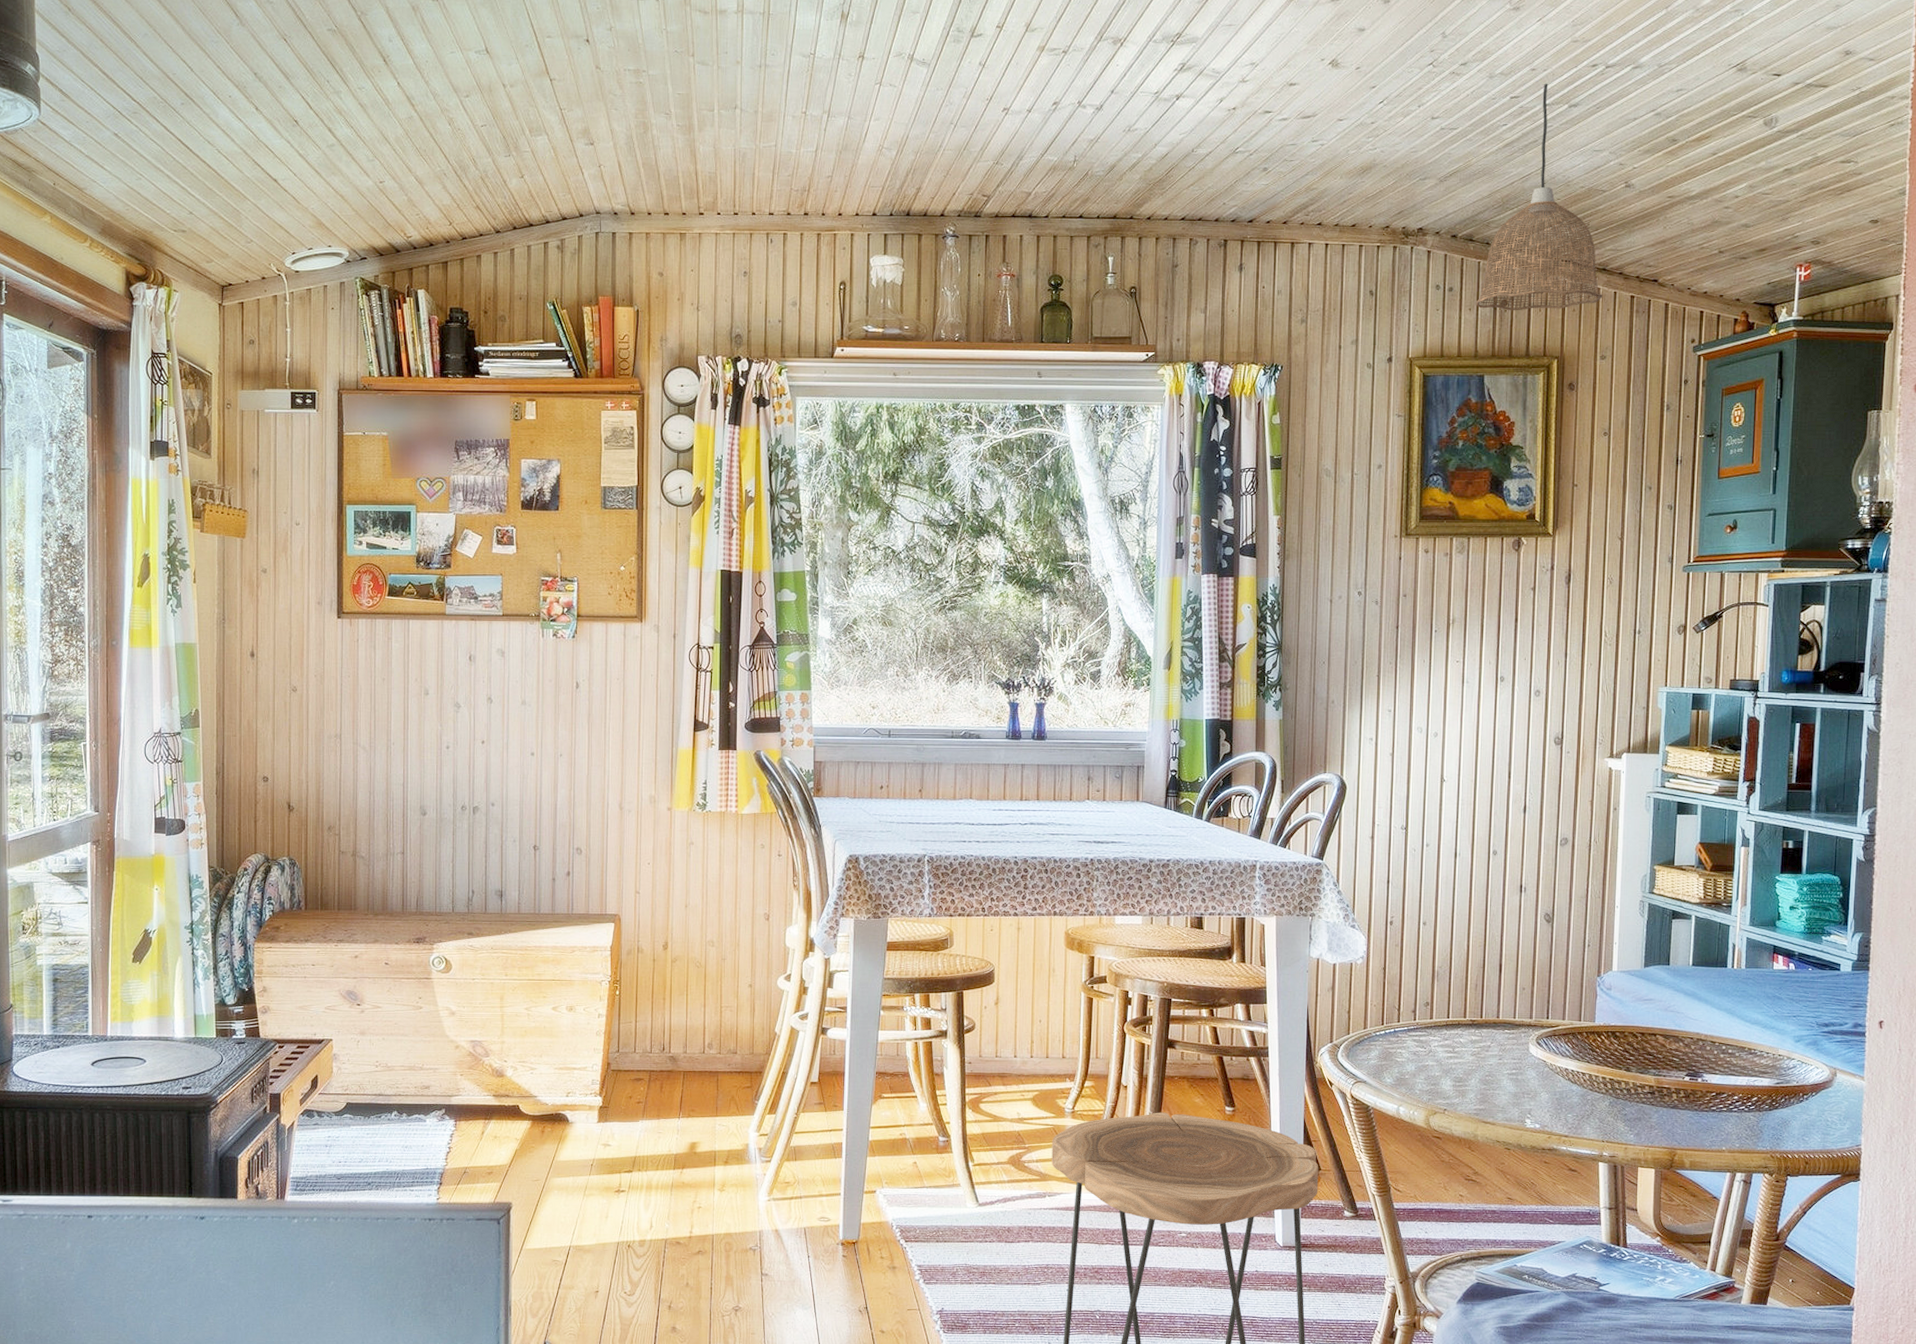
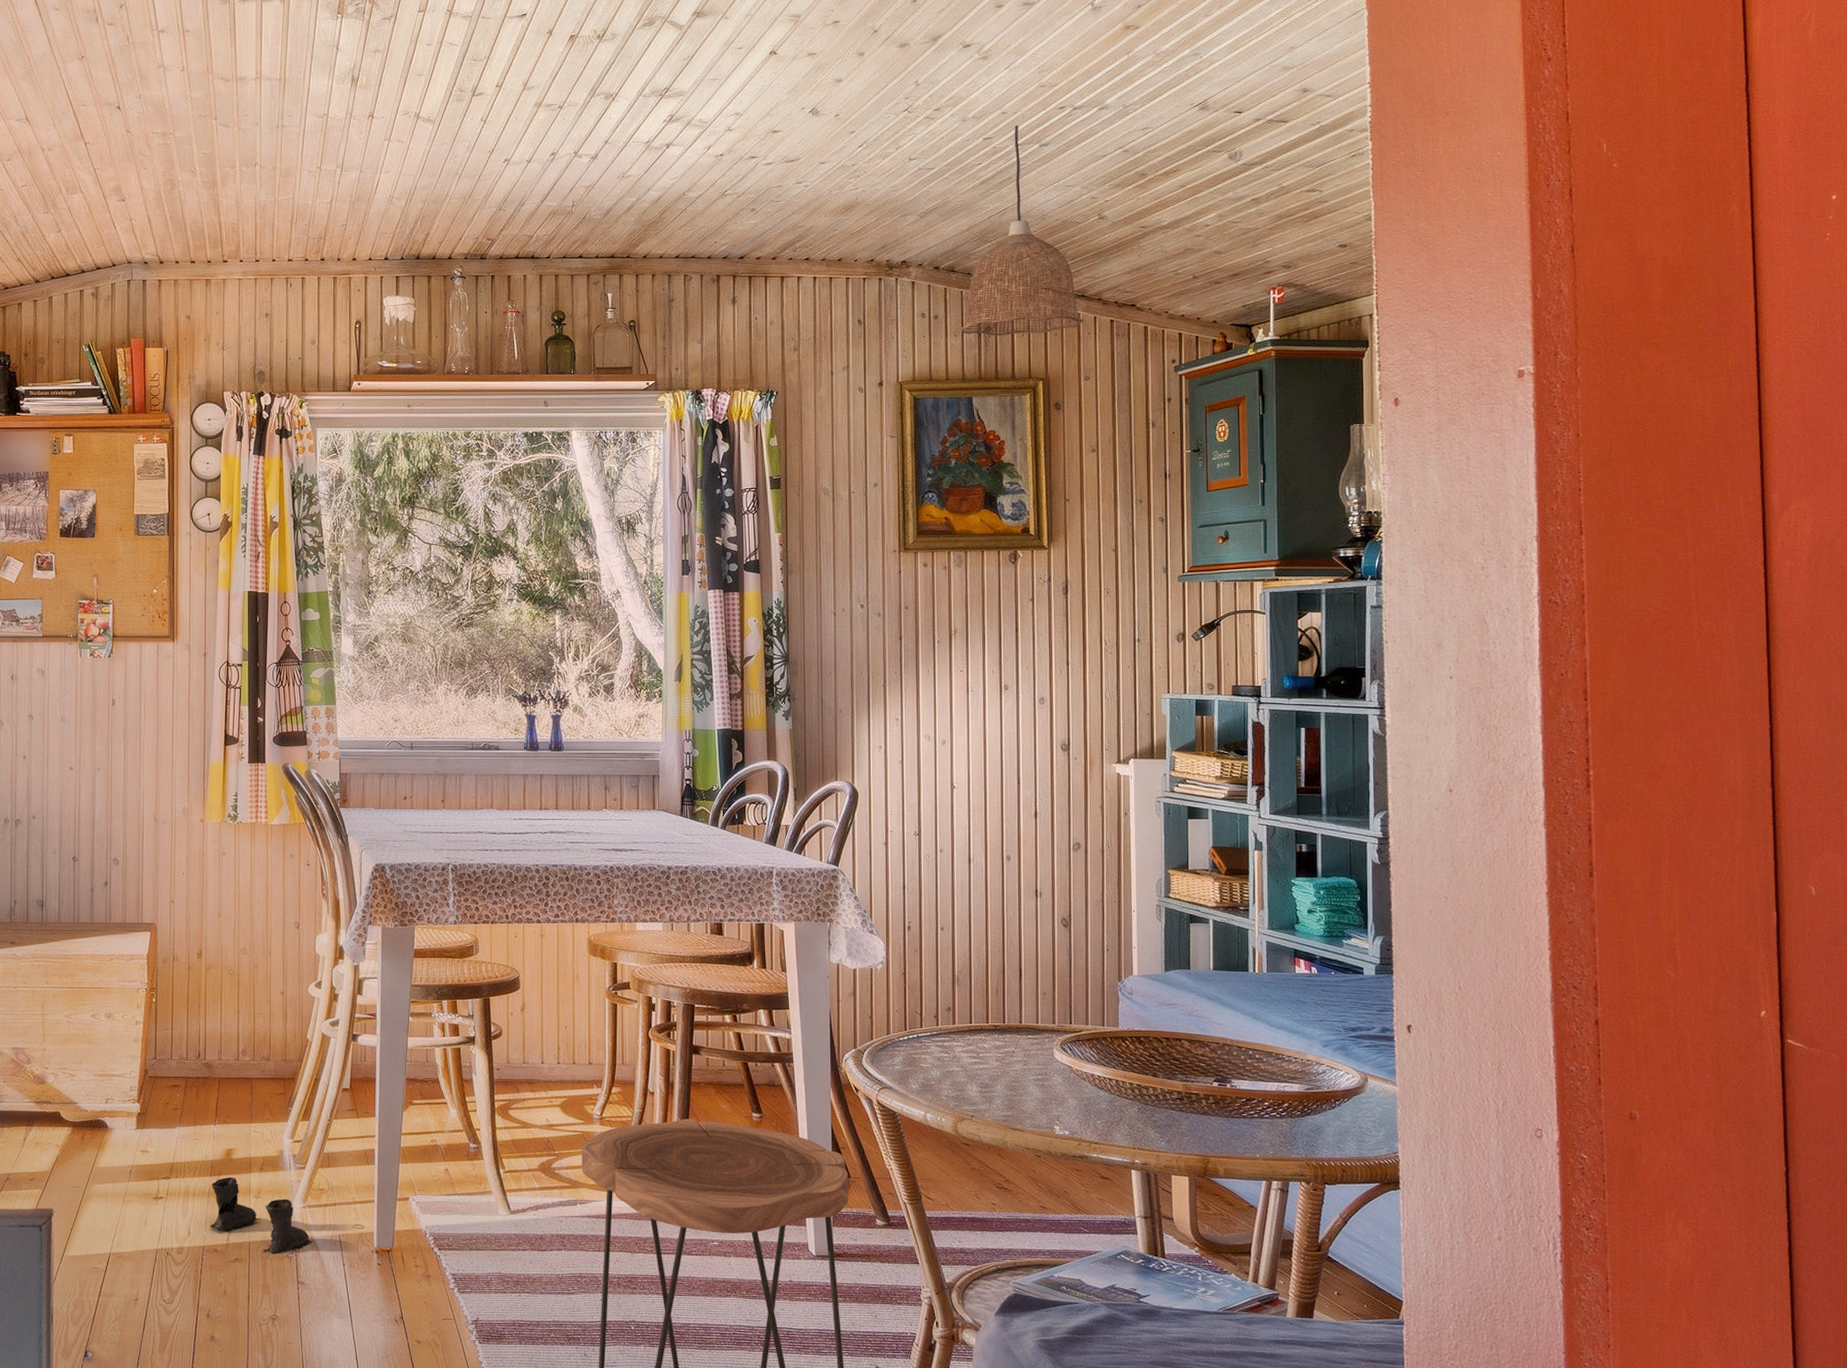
boots: none [671,1171,778,1247] -> present [209,1177,313,1255]

